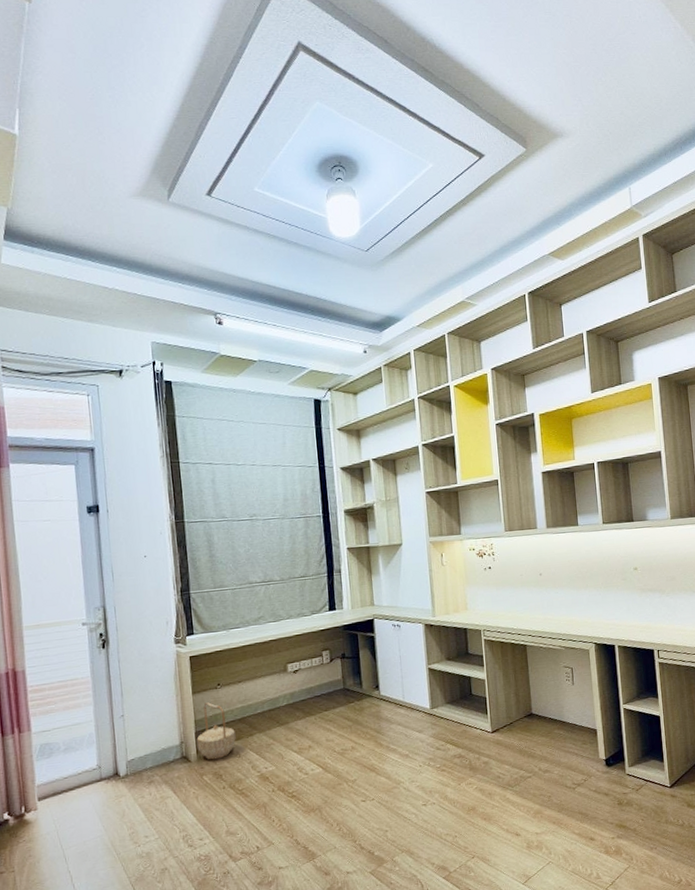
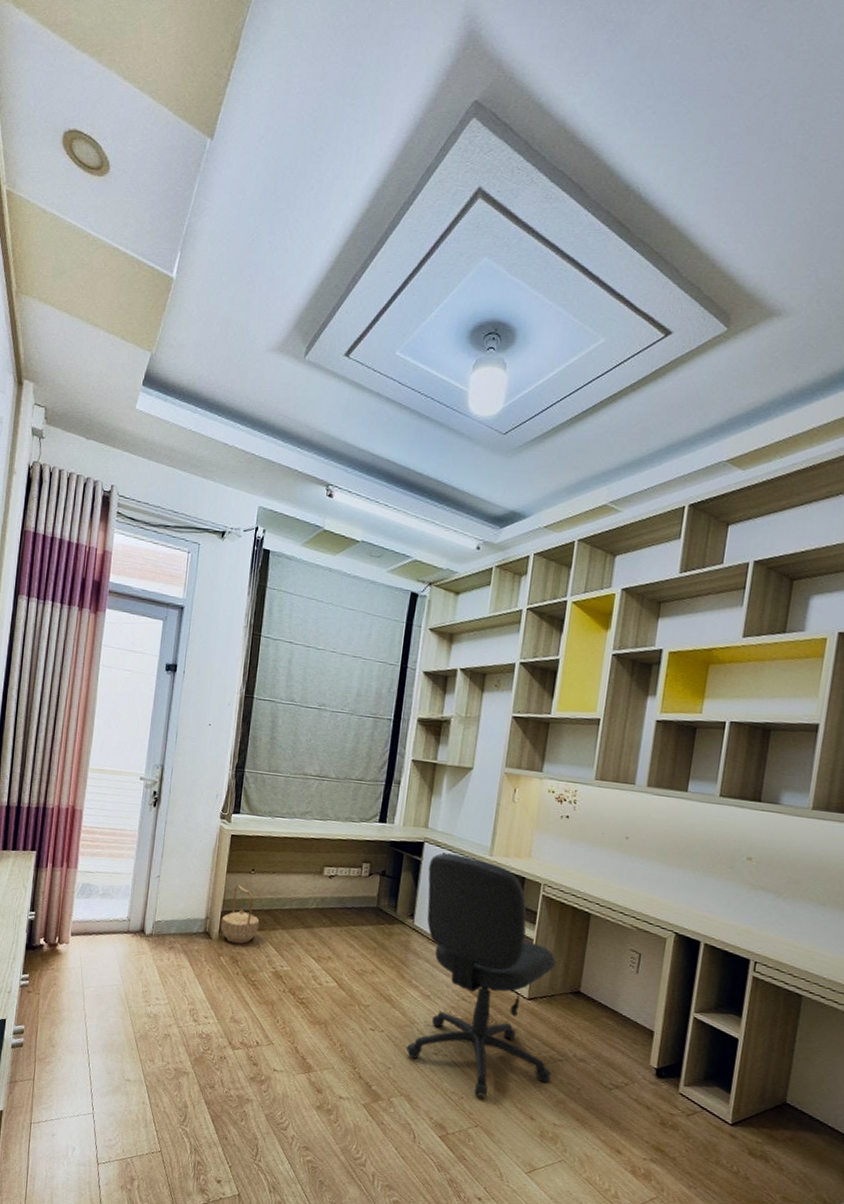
chair: none [382,622,525,831] -> present [406,853,556,1098]

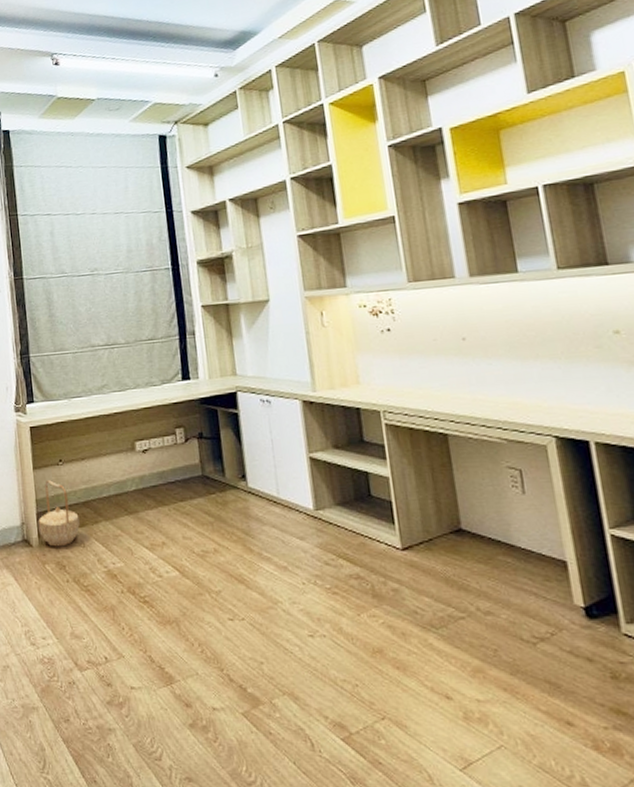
chair: present [406,853,556,1098] -> none [248,397,457,680]

